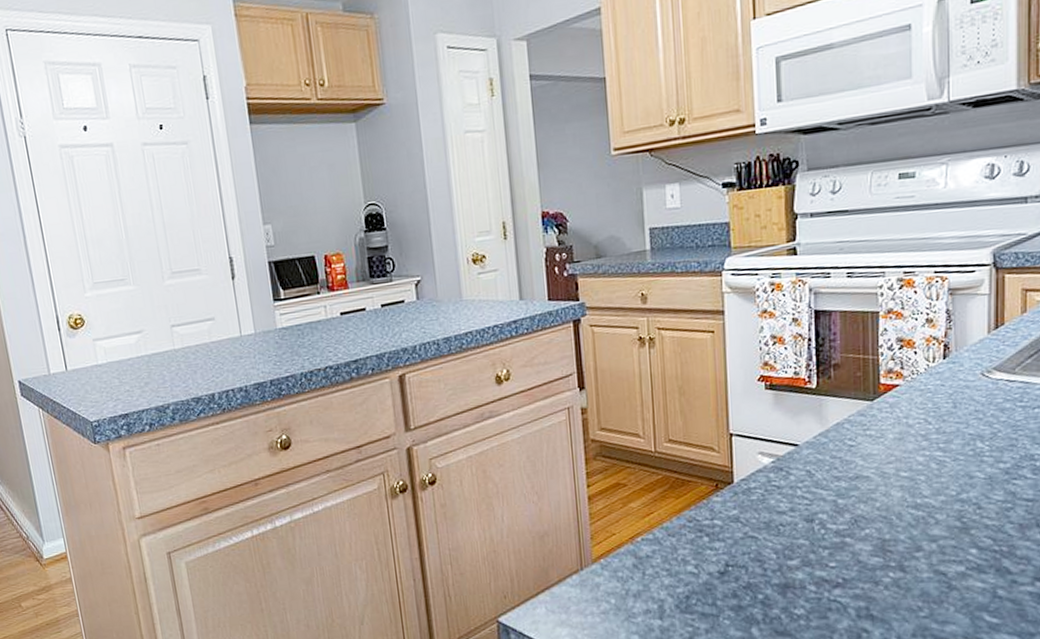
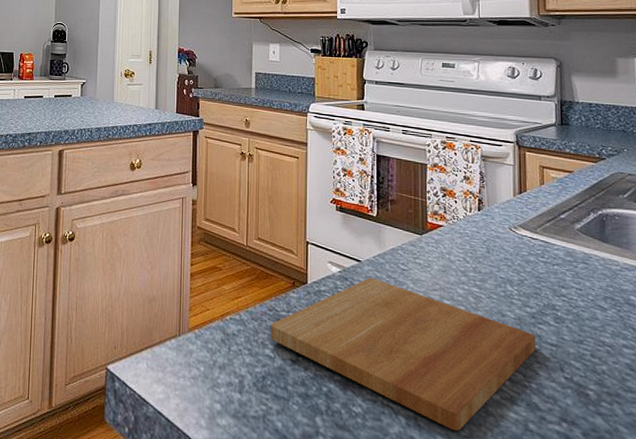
cutting board: none [691,462,1009,614] -> present [270,278,536,432]

